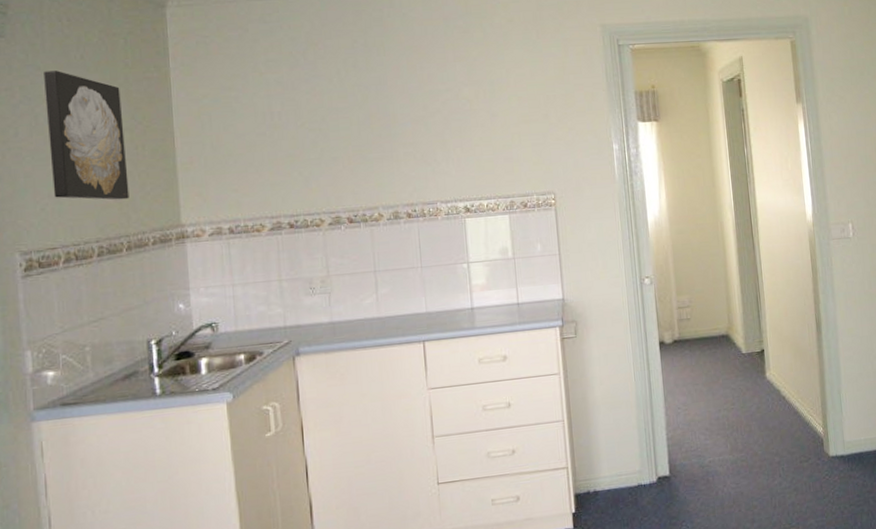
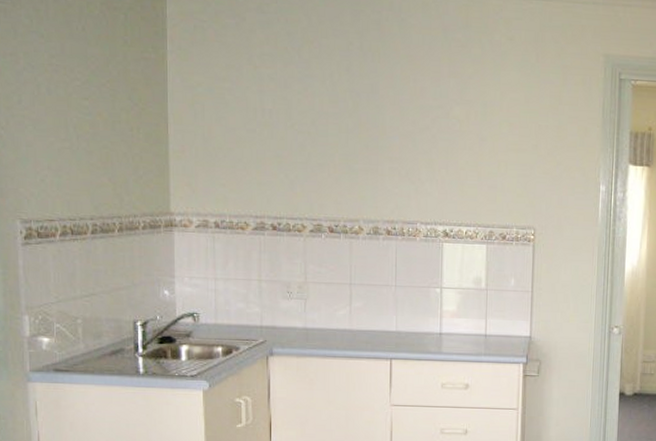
wall art: present [42,70,130,200] -> none [46,39,123,181]

